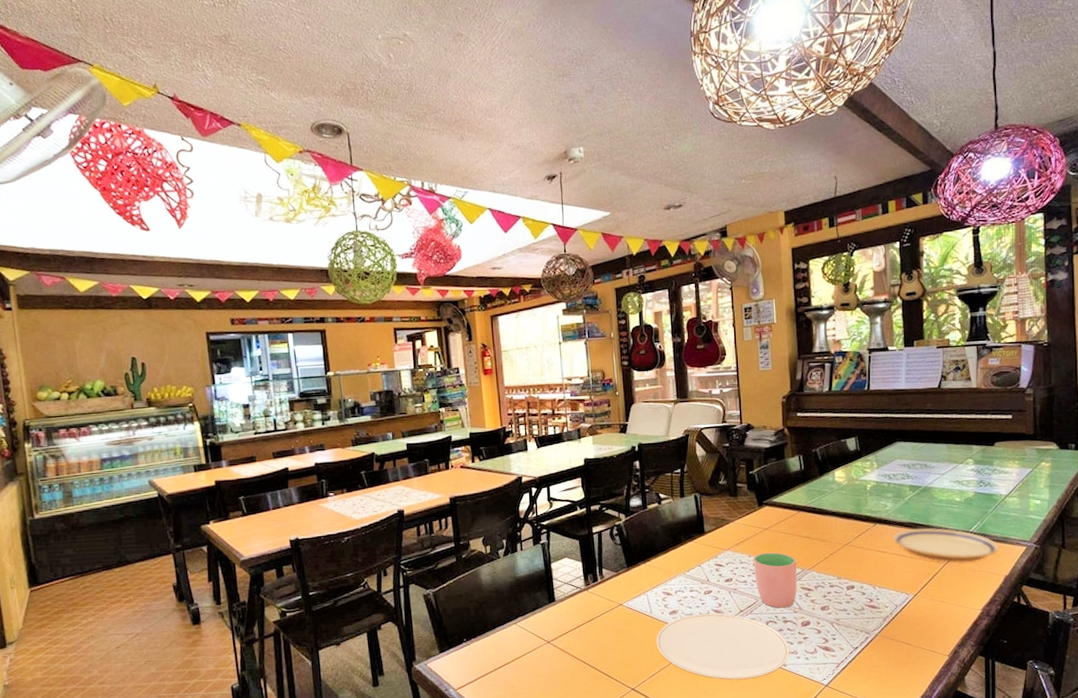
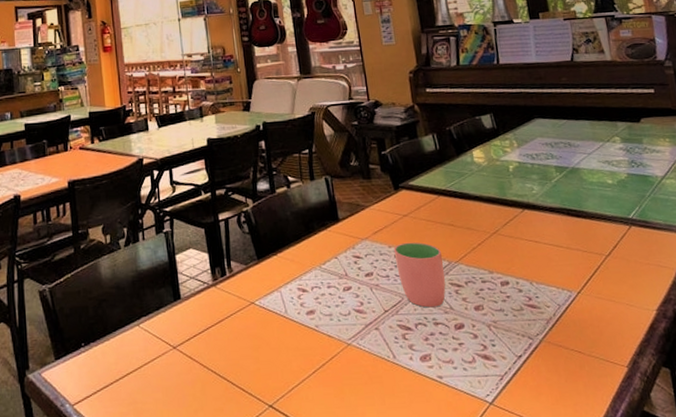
plate: present [656,613,790,681] -> none [293,313,445,396]
plate: present [892,527,999,562] -> none [544,213,664,254]

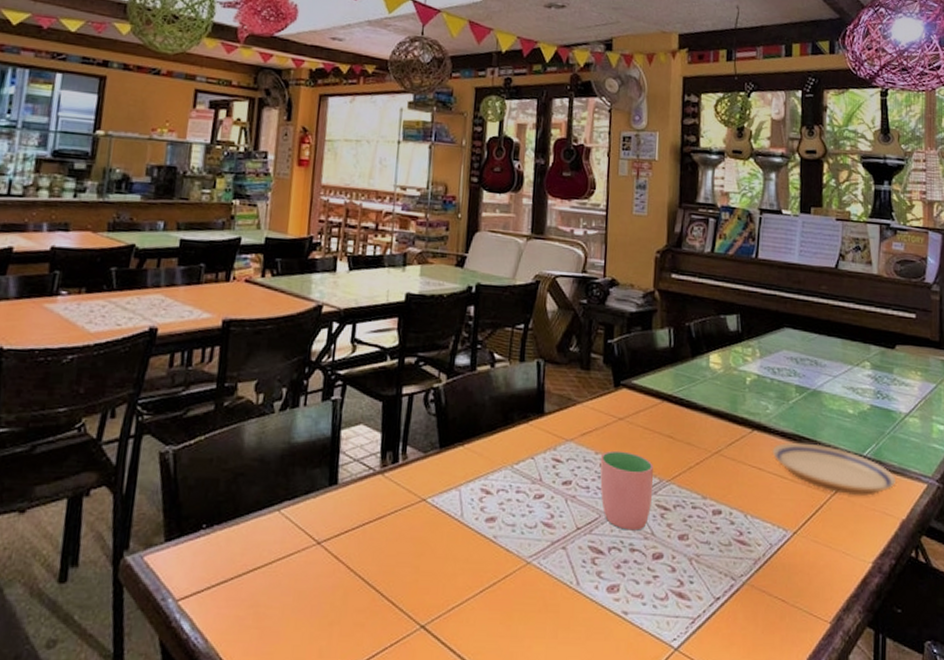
plate: none [544,213,664,254] -> present [772,442,895,496]

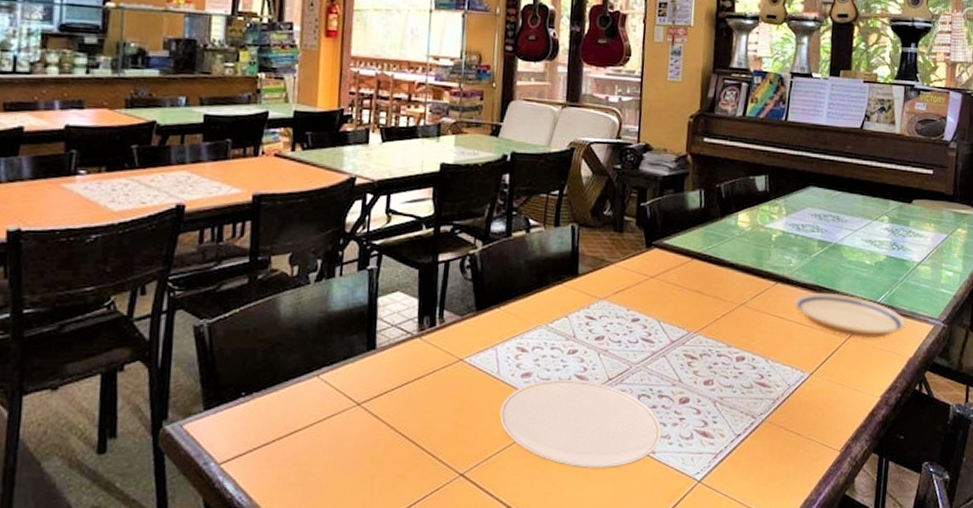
plate: none [462,525,635,629] -> present [499,379,662,469]
cup: present [599,450,654,531] -> none [631,306,683,379]

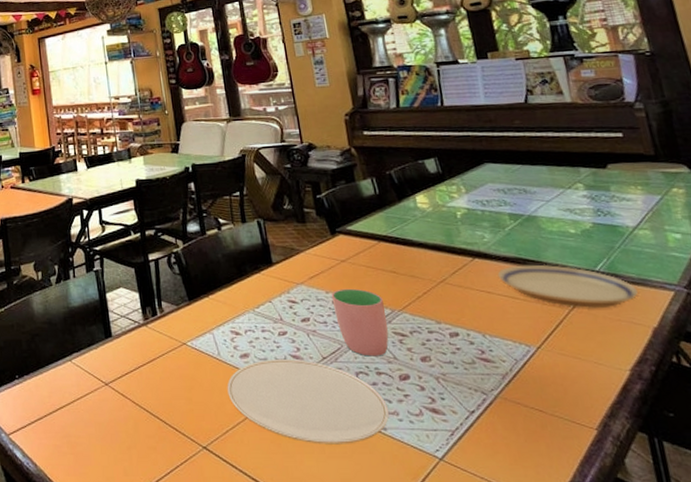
cup: none [631,306,683,379] -> present [331,288,389,357]

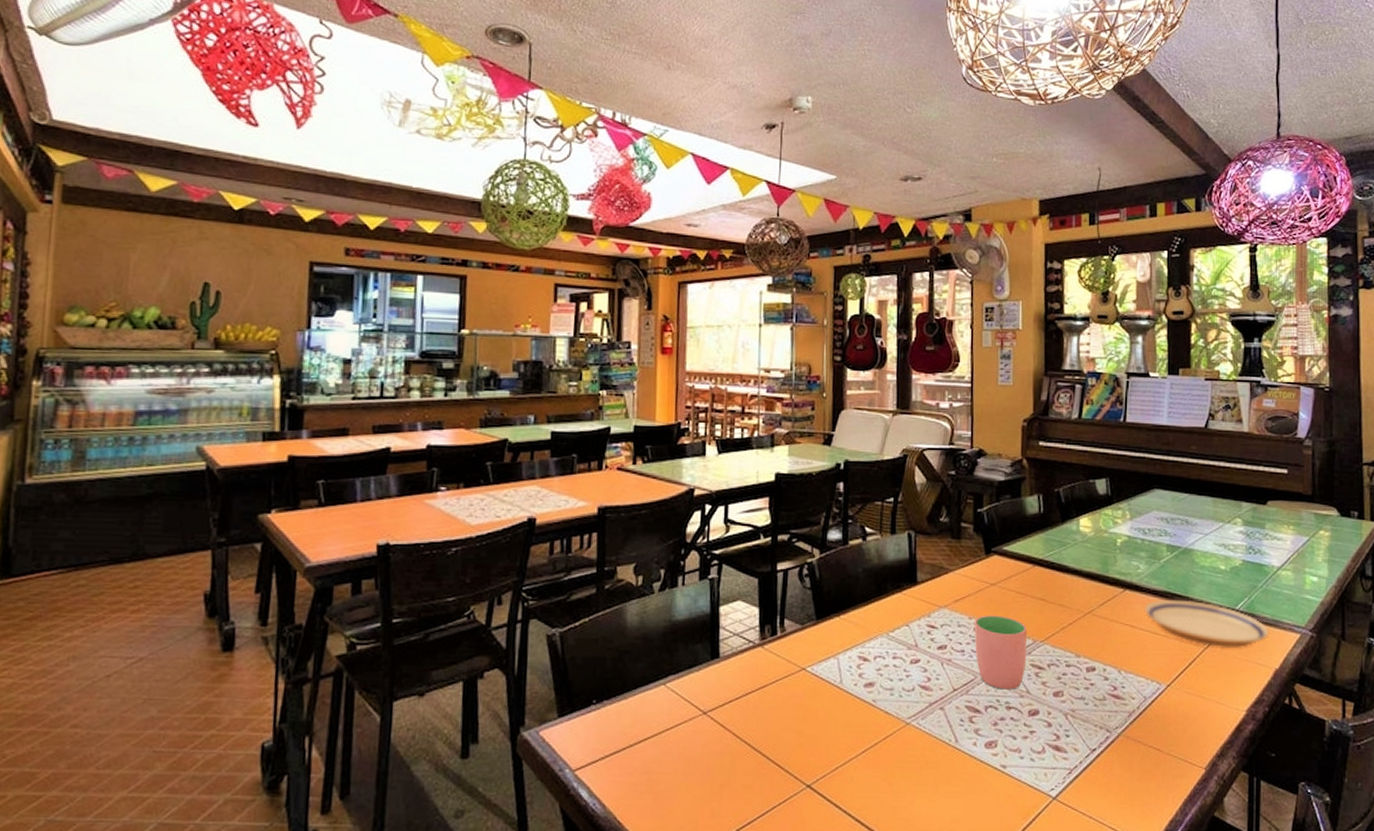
plate: present [227,358,390,444] -> none [844,689,1012,783]

